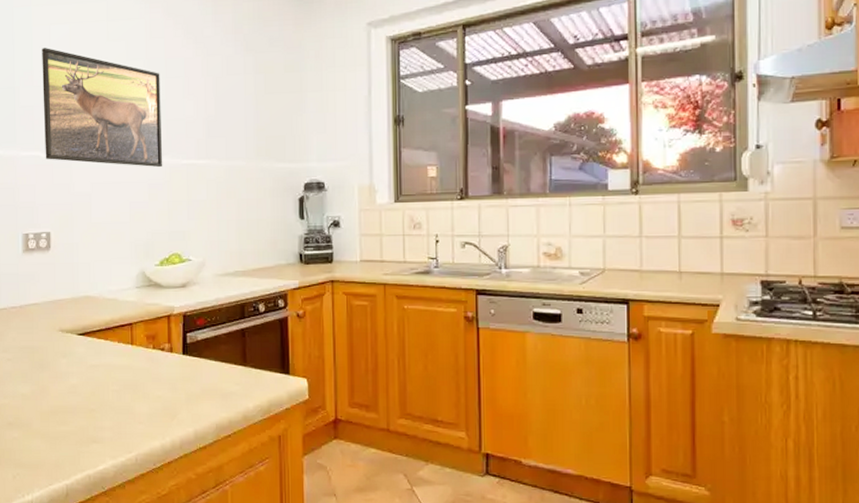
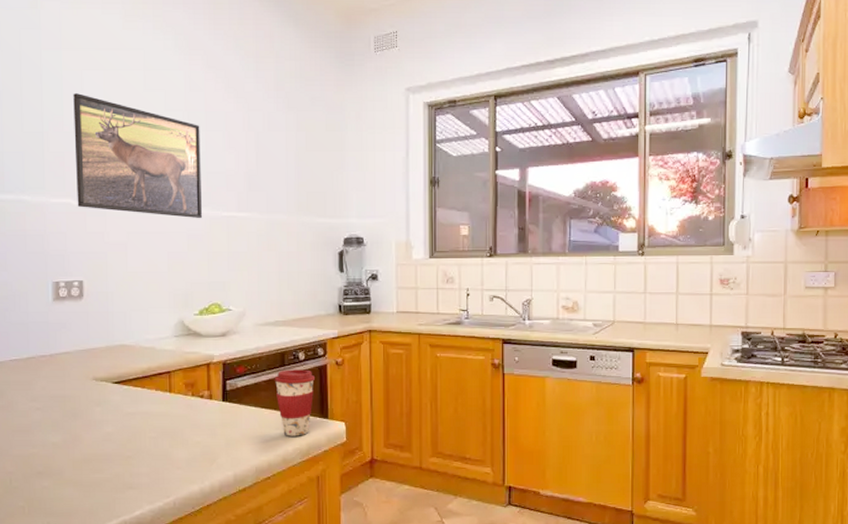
coffee cup: none [234,322,276,393] -> present [274,369,316,436]

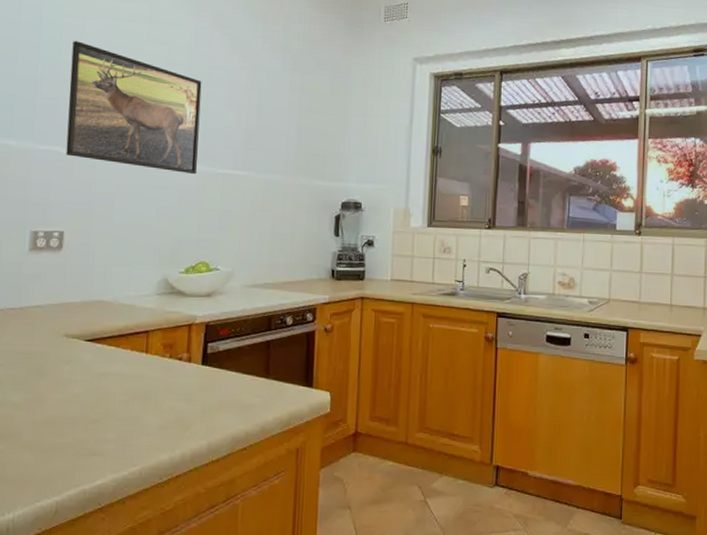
coffee cup: present [274,369,316,436] -> none [258,334,303,405]

